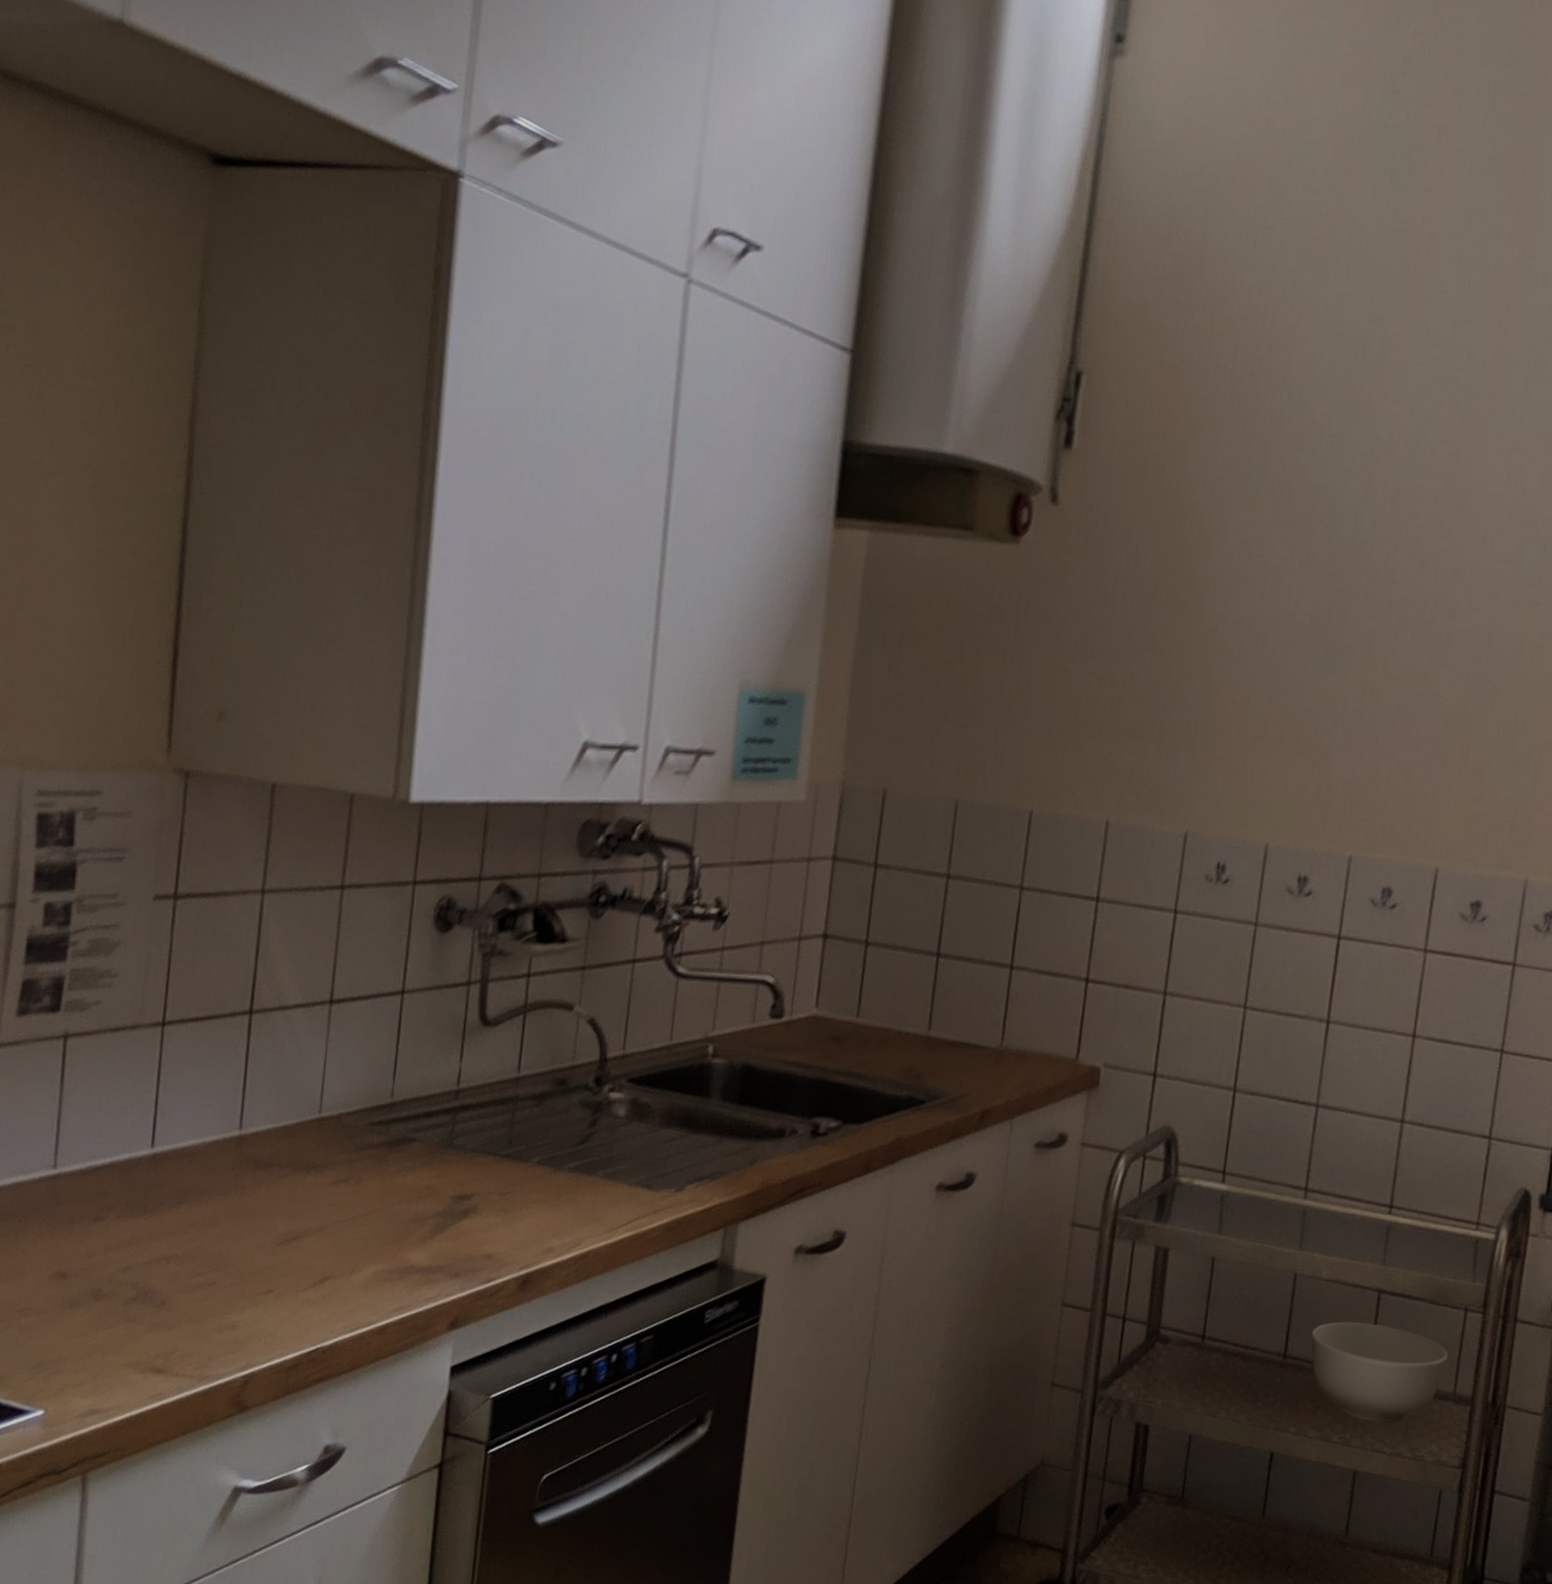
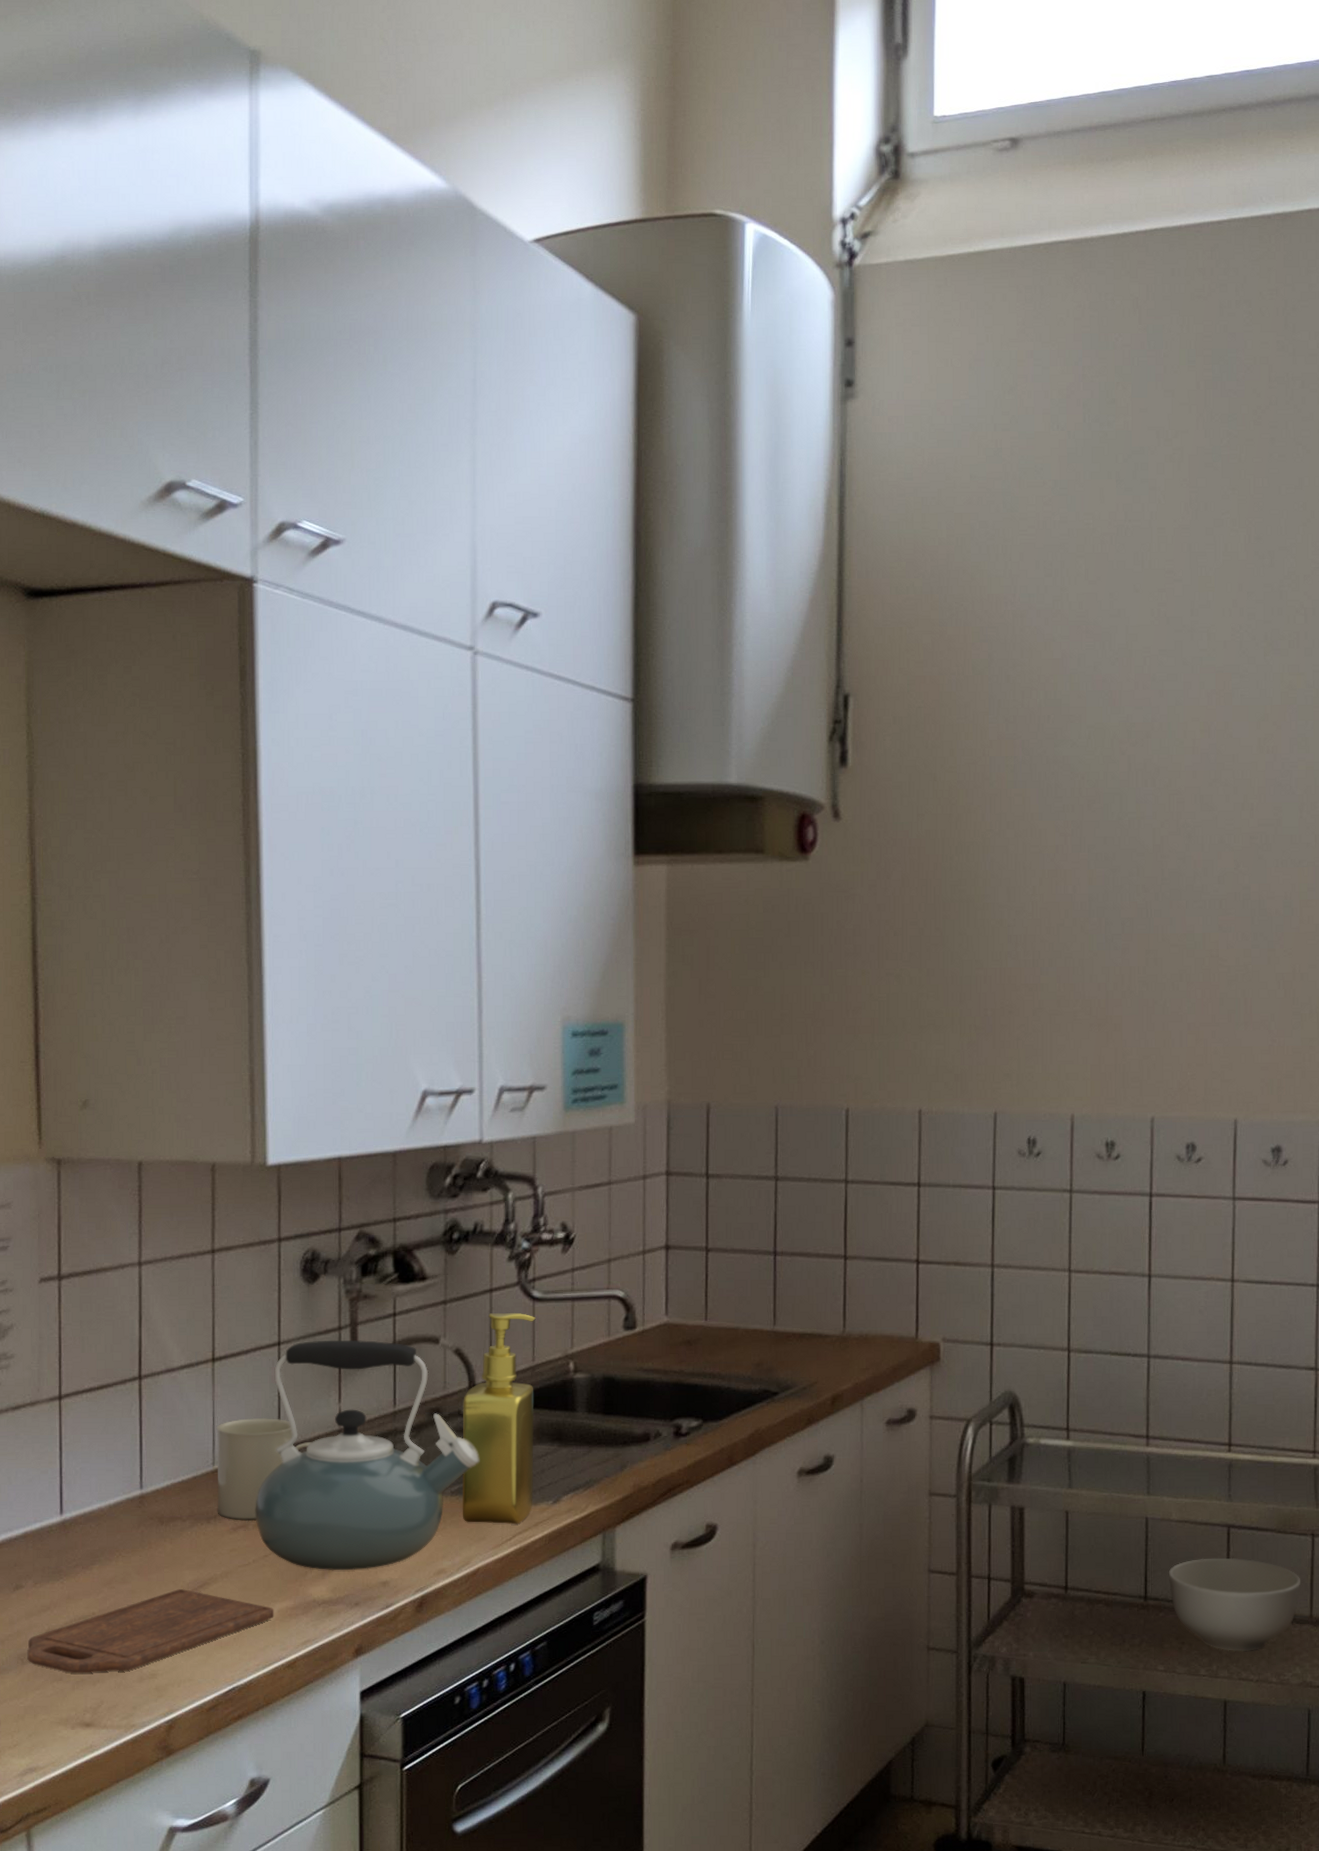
cutting board: none [101,1239,369,1319] -> present [27,1589,274,1674]
mug: none [319,1067,427,1177] -> present [216,1417,312,1522]
kettle: none [358,993,603,1239] -> present [255,1339,480,1571]
soap dispenser: none [578,985,678,1209] -> present [462,1312,536,1524]

